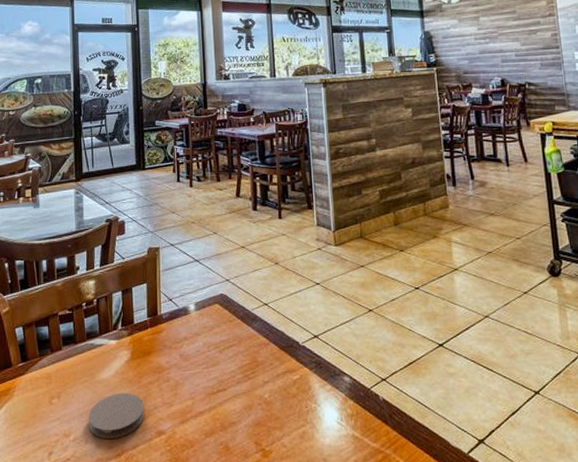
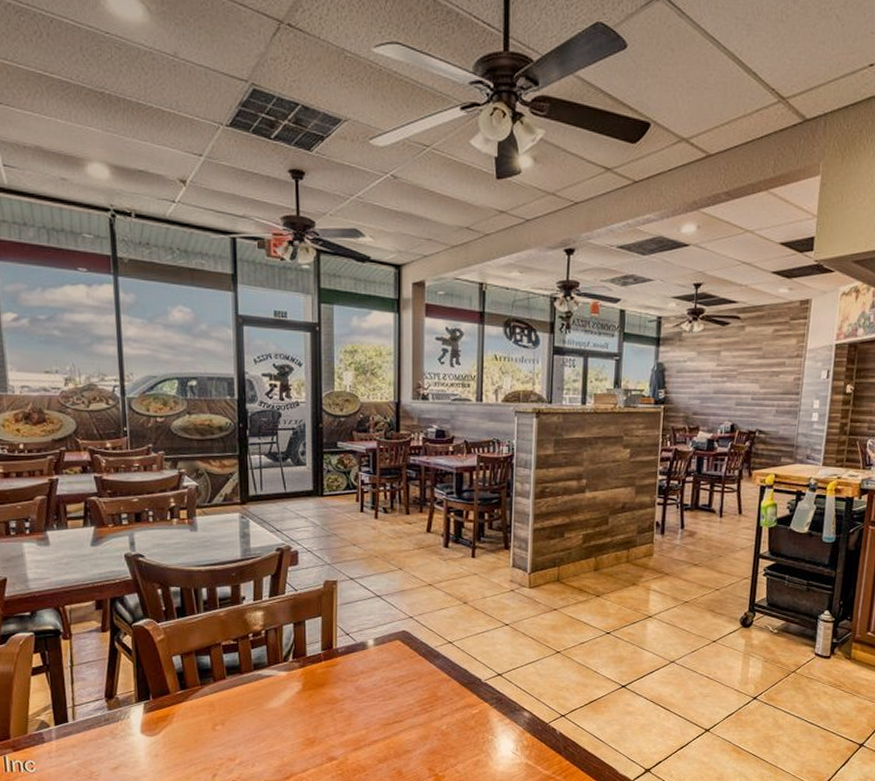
coaster: present [89,392,145,440] -> none [256,721,316,764]

